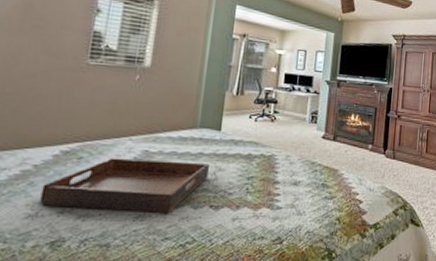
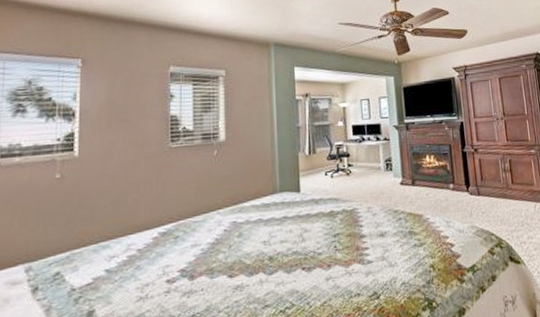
serving tray: present [40,158,209,214] -> none [148,226,295,287]

